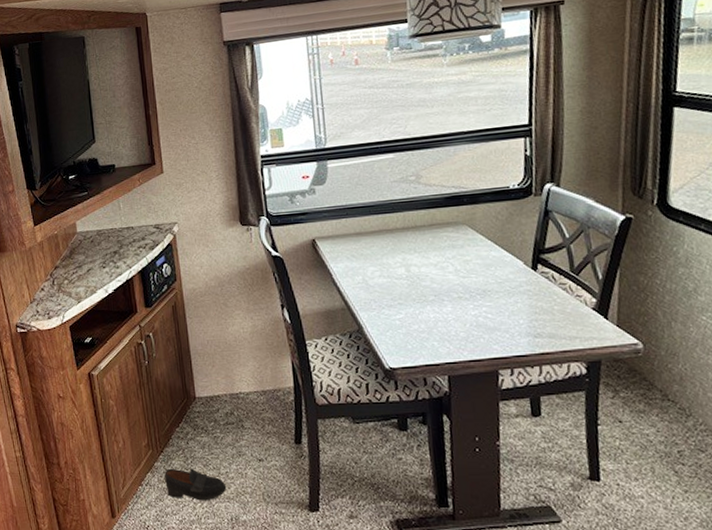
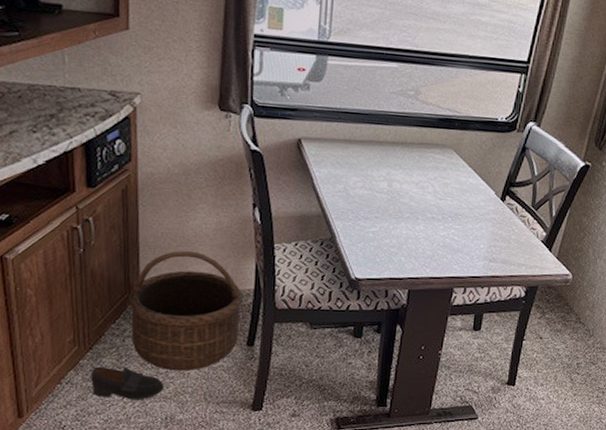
basket: none [187,355,286,472] -> present [128,251,243,371]

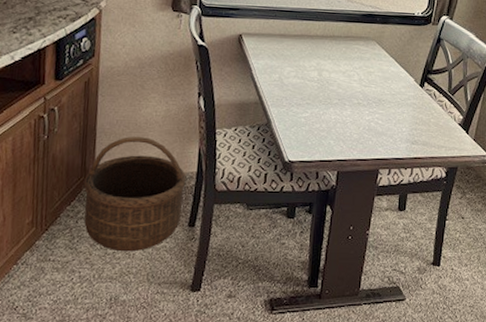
shoe: present [91,367,165,400] -> none [44,248,111,281]

